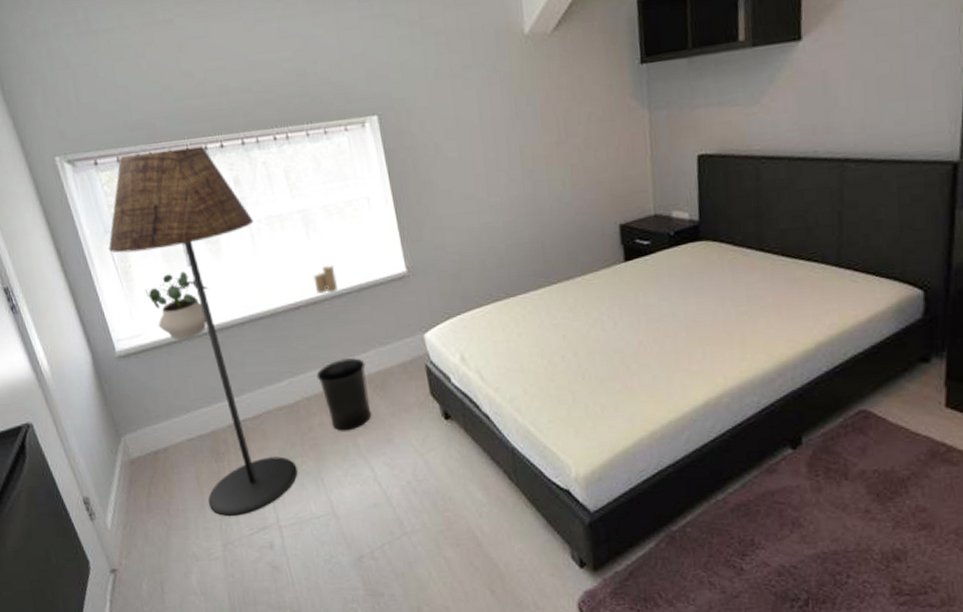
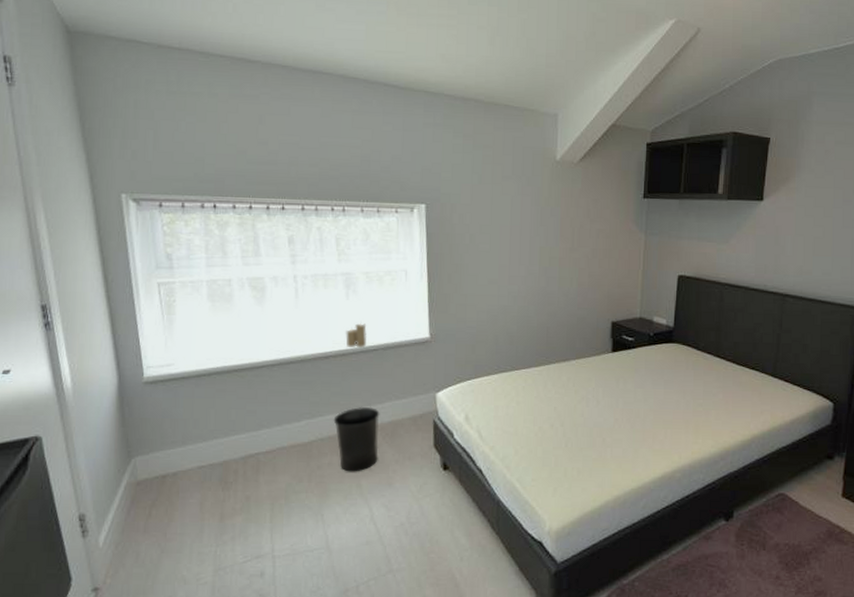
floor lamp: present [108,145,298,516] -> none [157,202,300,543]
potted plant: present [144,271,209,340] -> none [184,312,247,373]

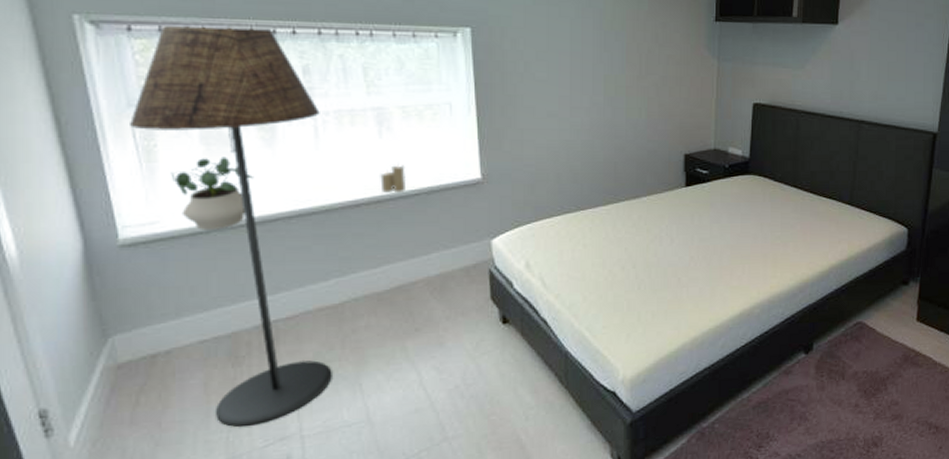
floor lamp: none [157,202,300,543] -> present [130,25,332,427]
potted plant: none [184,312,247,373] -> present [170,157,255,230]
waste bin: present [333,406,380,472] -> none [369,258,426,334]

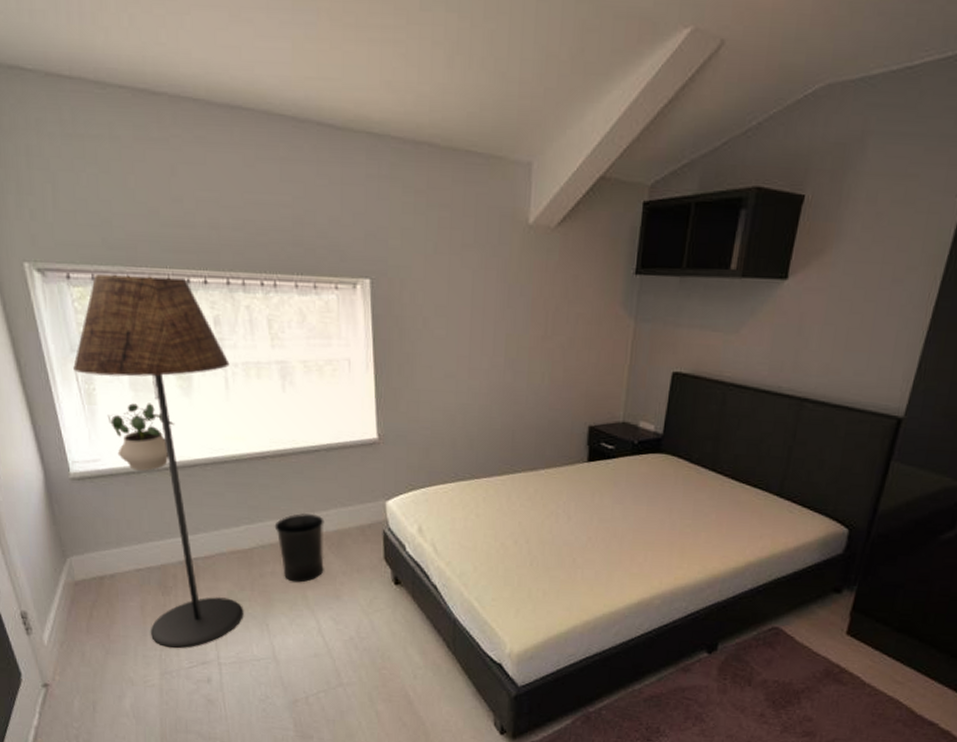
waste bin: none [369,258,426,334] -> present [274,512,325,583]
candle: present [380,162,405,193] -> none [284,417,307,448]

